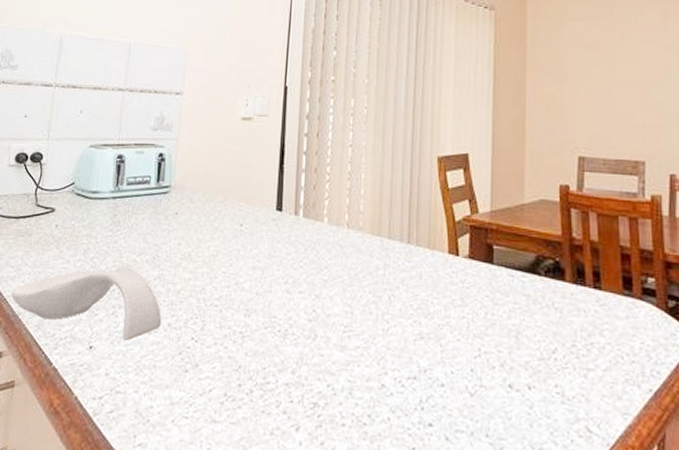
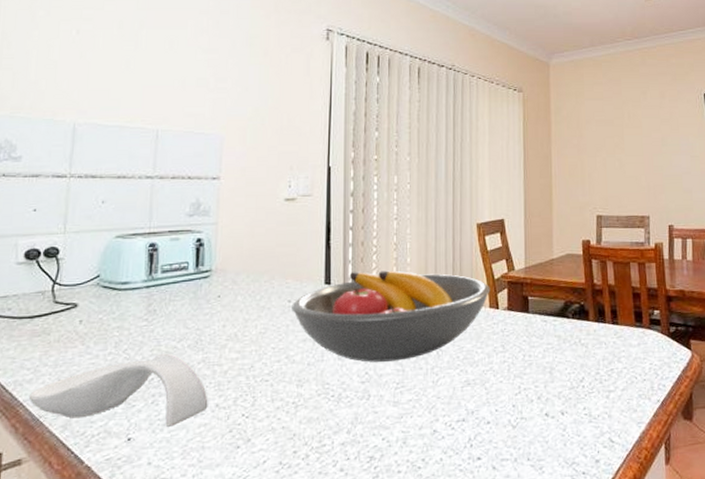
fruit bowl: none [243,200,450,302] -> present [292,270,491,362]

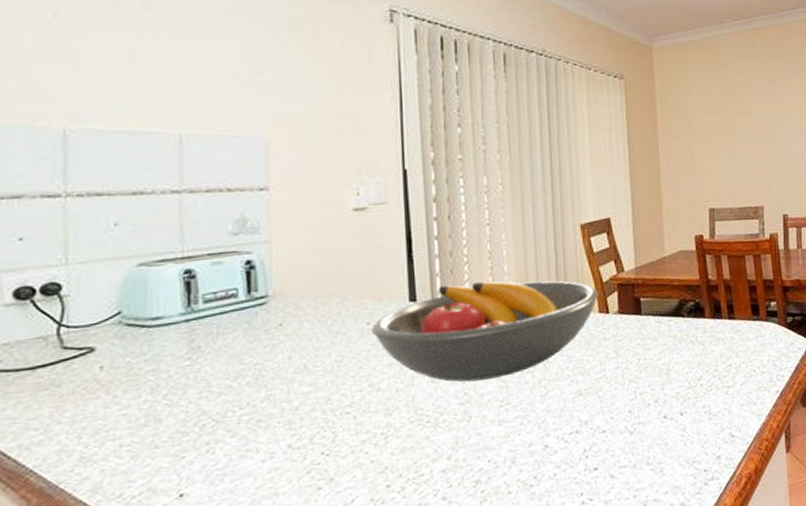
spoon rest: present [28,353,208,428] -> none [40,394,278,480]

